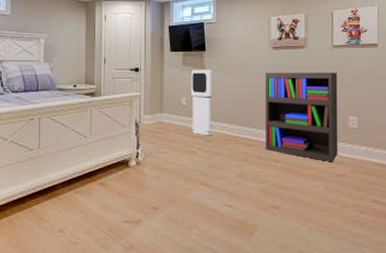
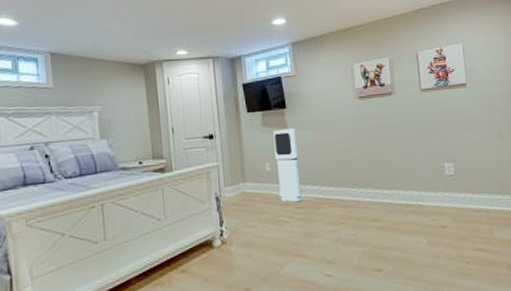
bookshelf: present [265,72,338,161] -> none [353,118,437,214]

